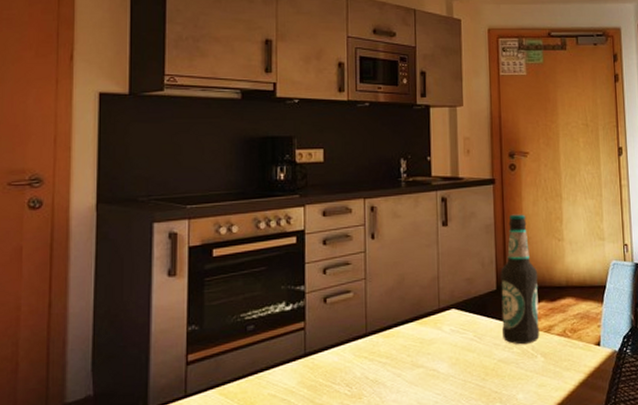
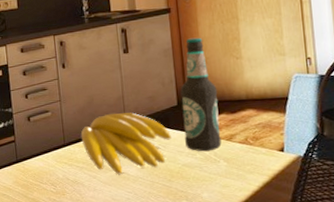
banana: none [386,296,488,373] -> present [80,112,171,175]

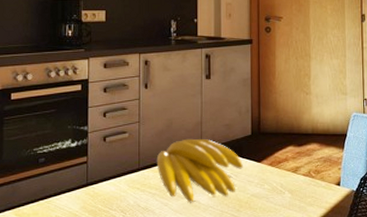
bottle: present [180,37,222,152] -> none [255,70,288,183]

